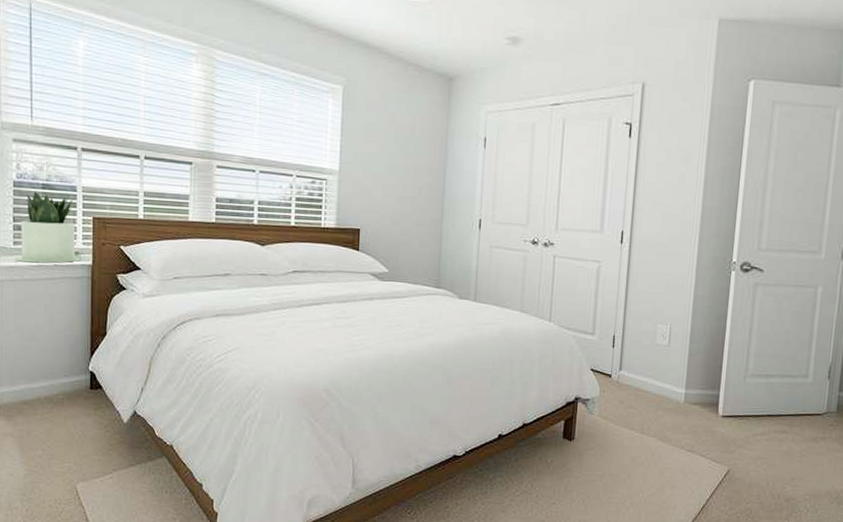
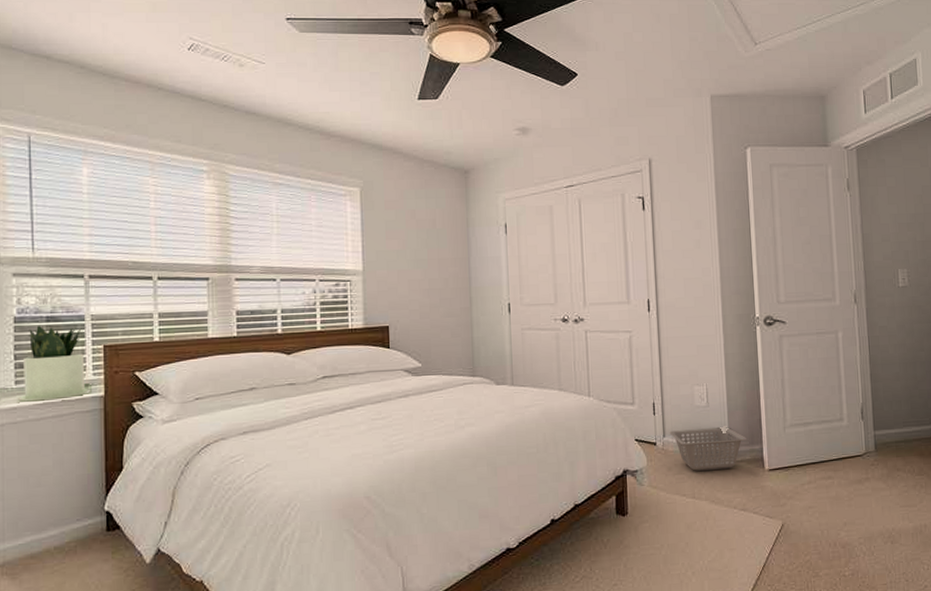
laundry basket: none [626,365,704,410] -> present [669,427,747,471]

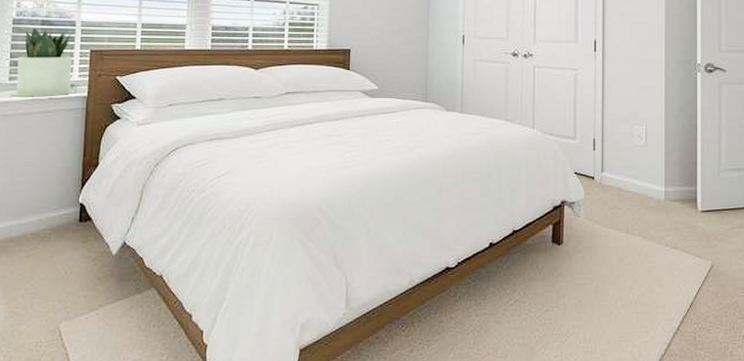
laundry basket: present [669,427,747,471] -> none [607,167,681,207]

